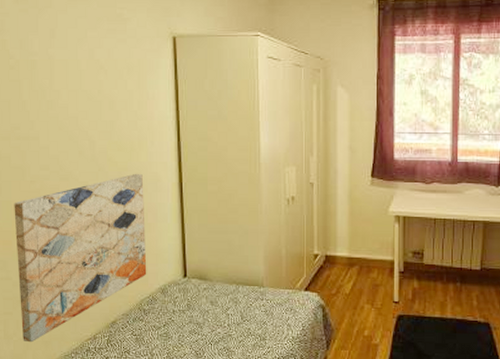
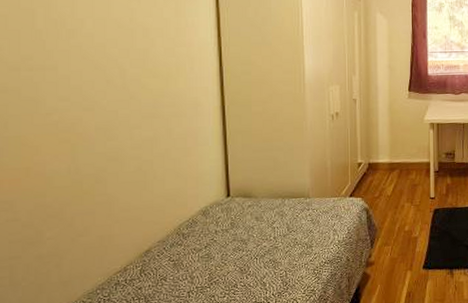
wall art: present [14,173,147,343] -> none [24,99,186,286]

